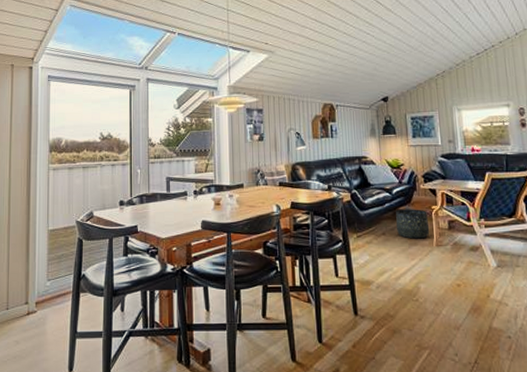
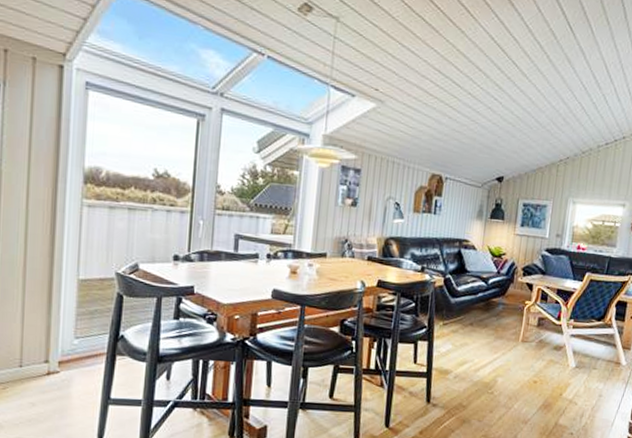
basket: present [396,209,430,239] -> none [485,300,520,333]

